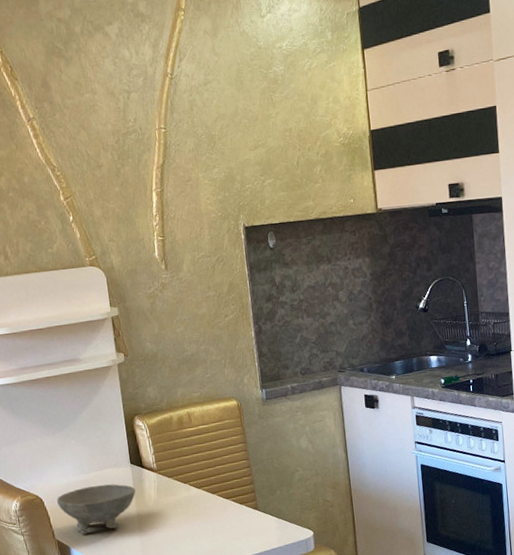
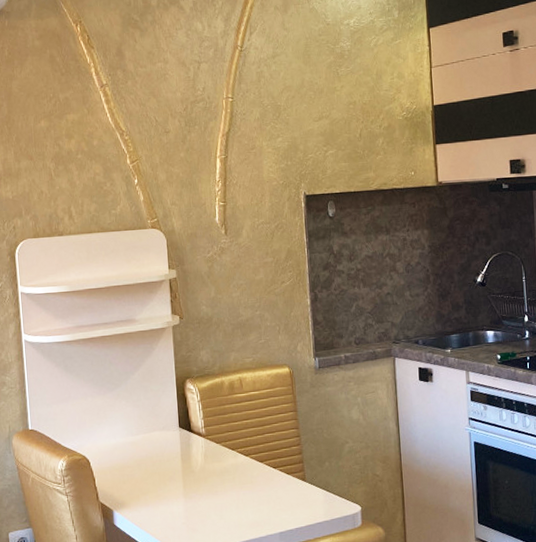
bowl: present [56,484,136,534] -> none [102,447,183,497]

